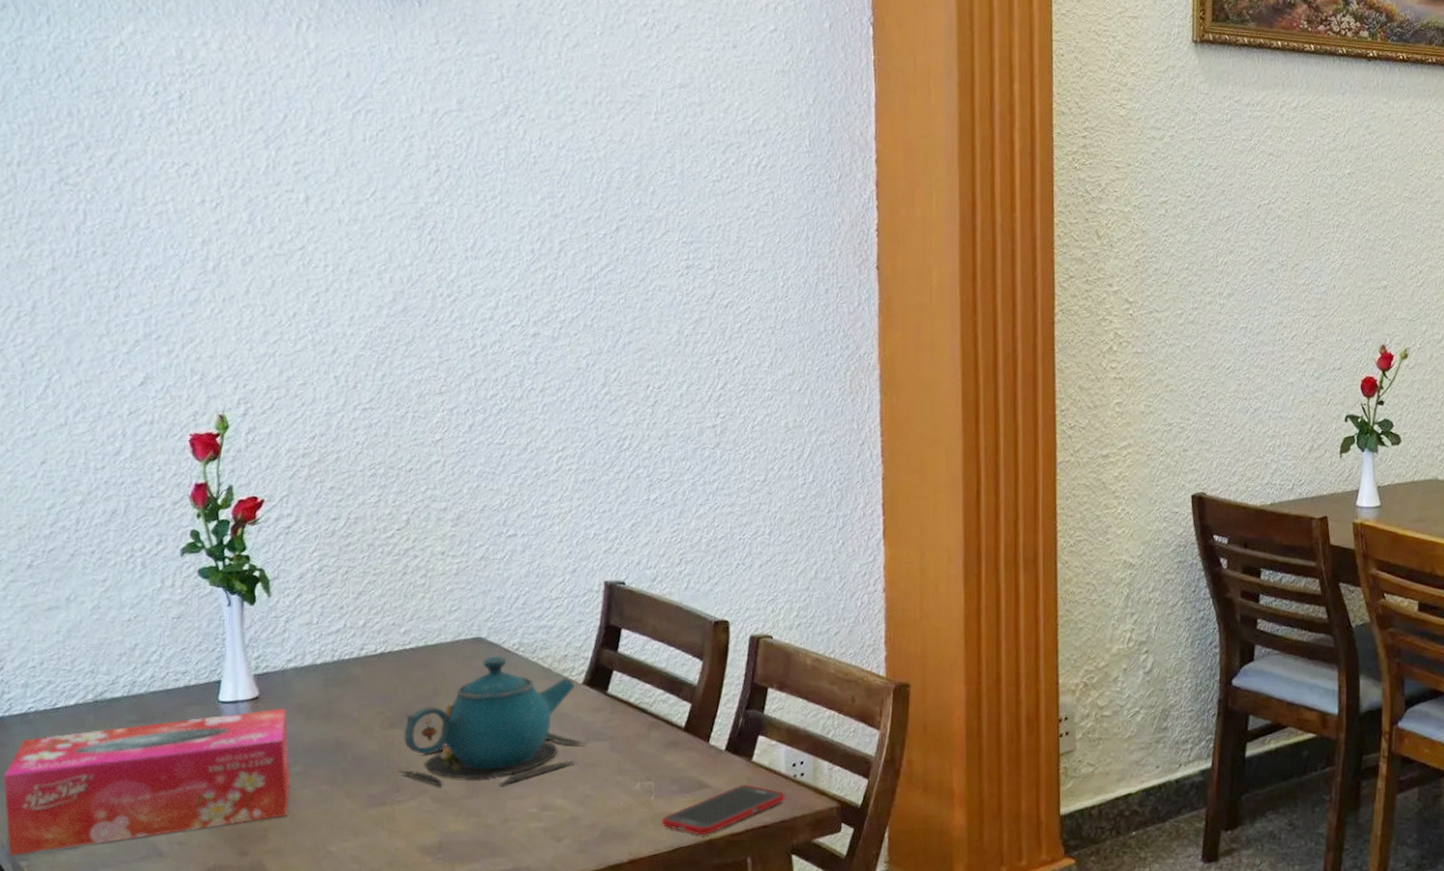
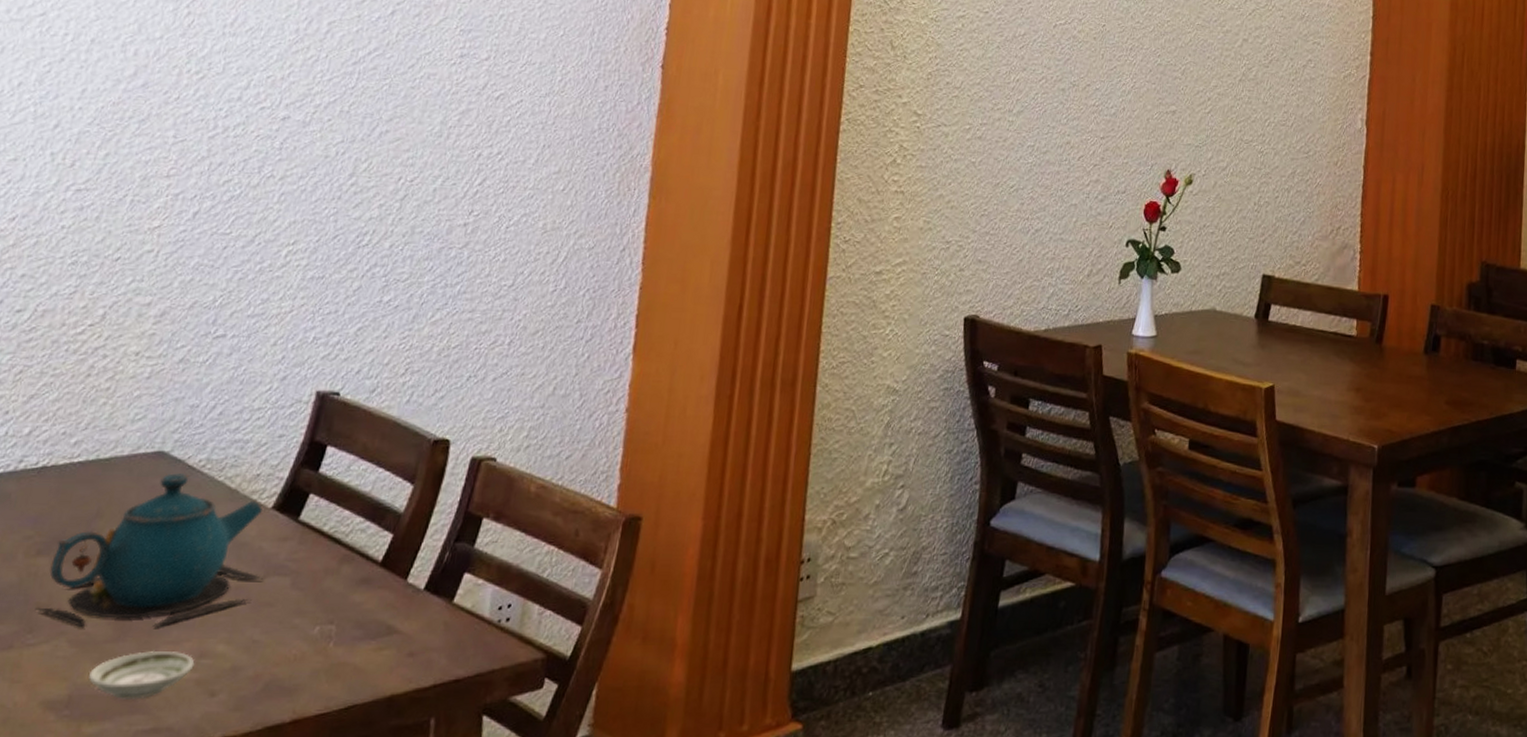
saucer: none [453,804,539,845] -> present [88,650,195,699]
cell phone: present [662,784,786,835] -> none [338,630,486,690]

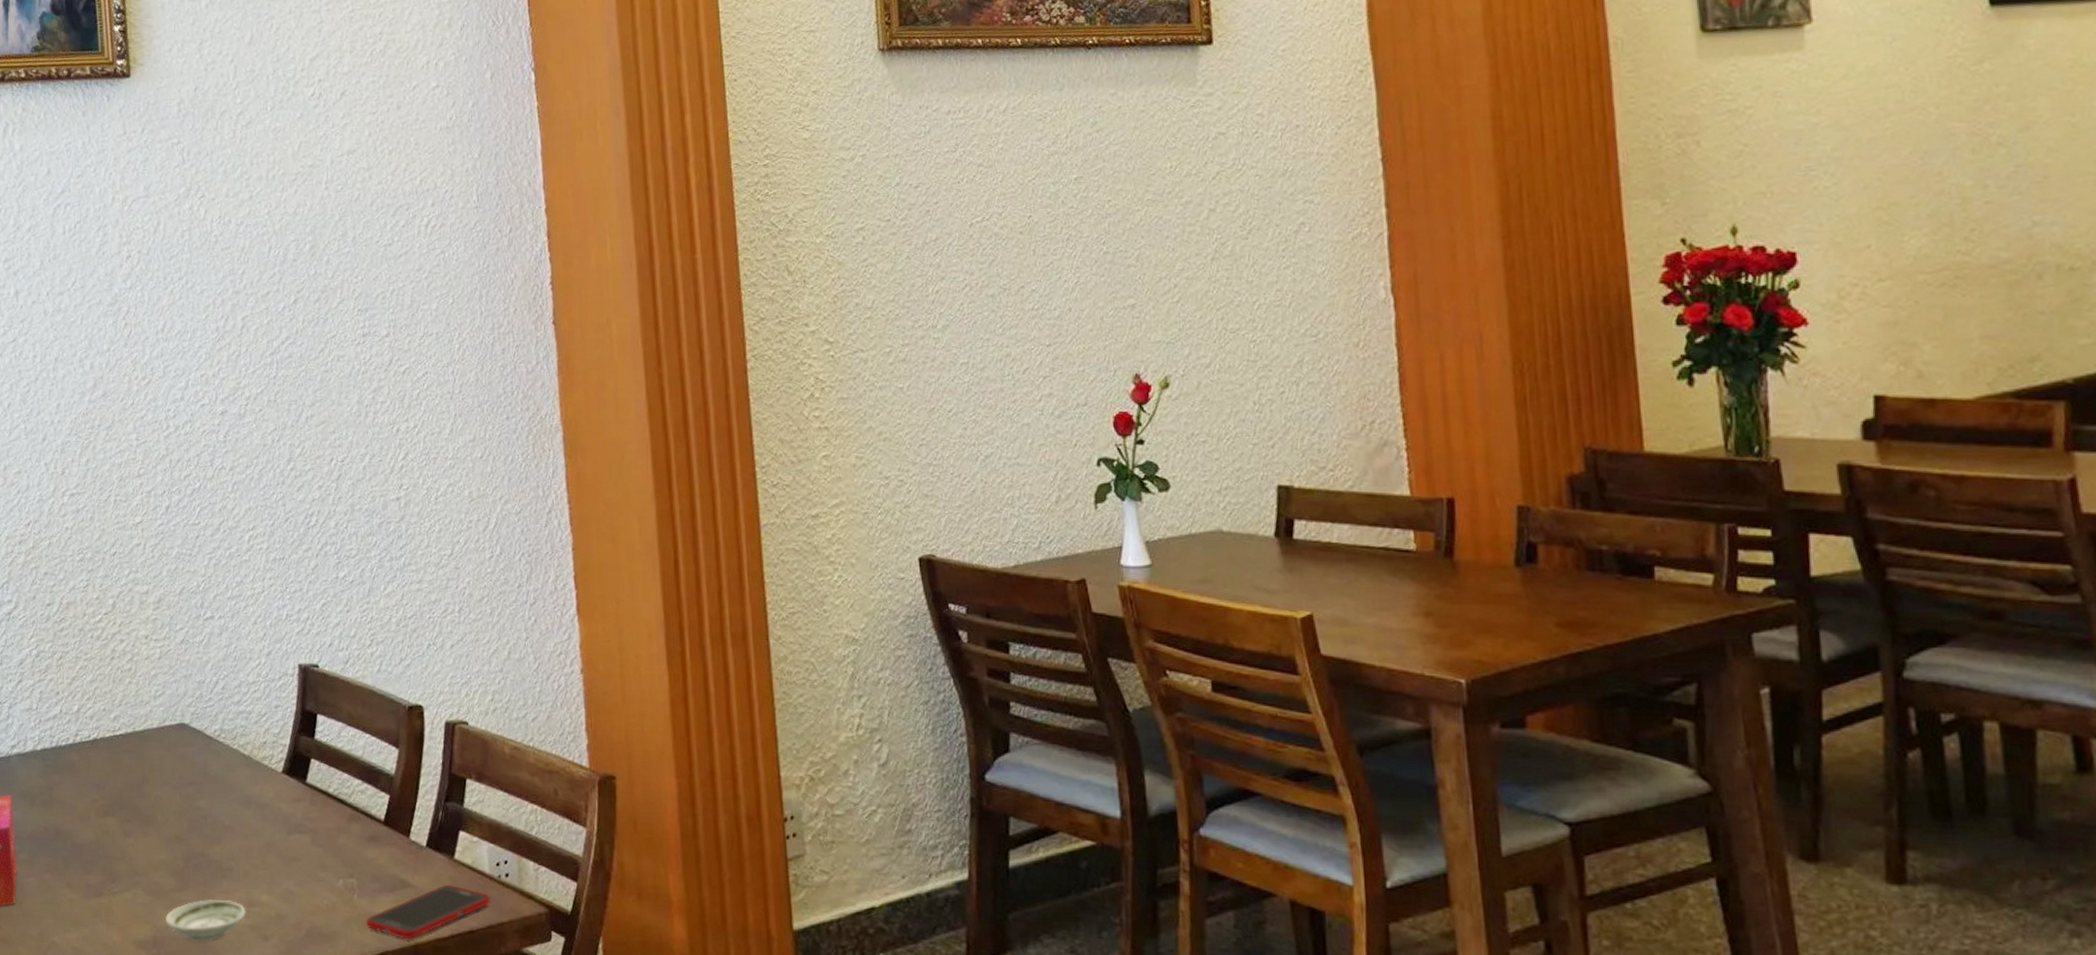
teapot: present [35,473,264,627] -> none [113,743,288,878]
cell phone: none [338,630,486,690] -> present [366,884,492,939]

